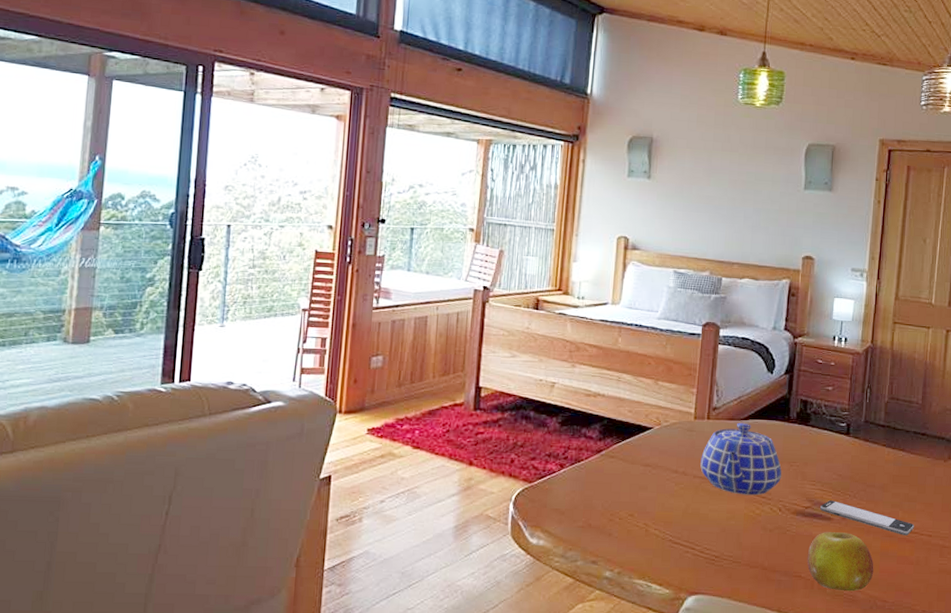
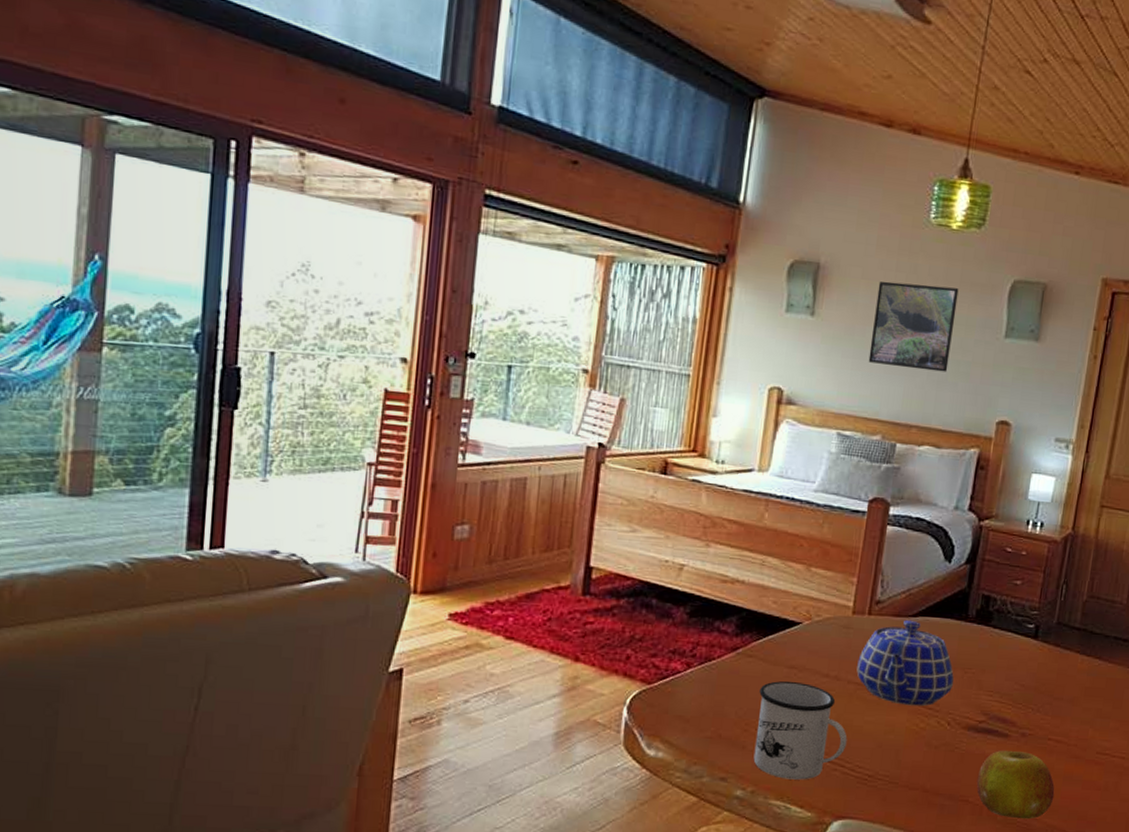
mug: none [618,477,696,562] -> present [753,681,848,780]
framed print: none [695,149,765,219] -> present [868,281,959,372]
smartphone: present [820,500,914,536] -> none [996,714,1106,757]

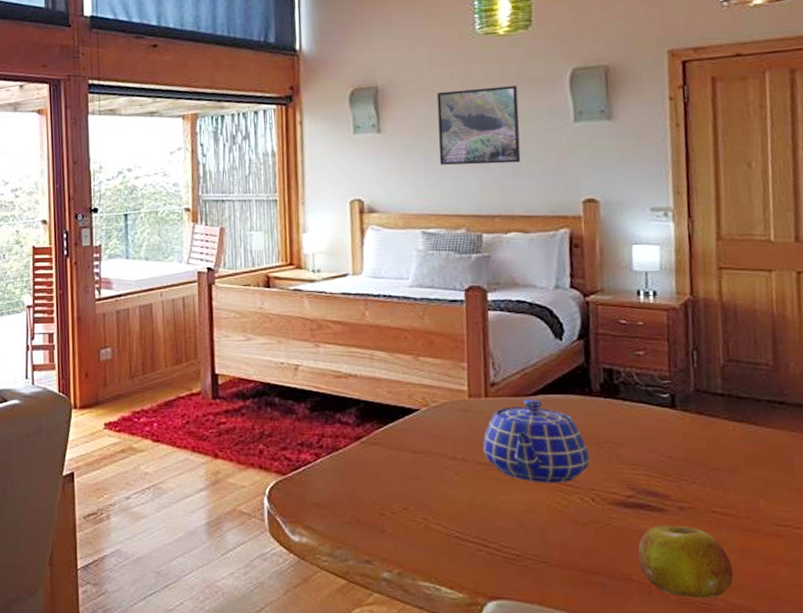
mug: present [753,681,848,780] -> none [389,465,487,561]

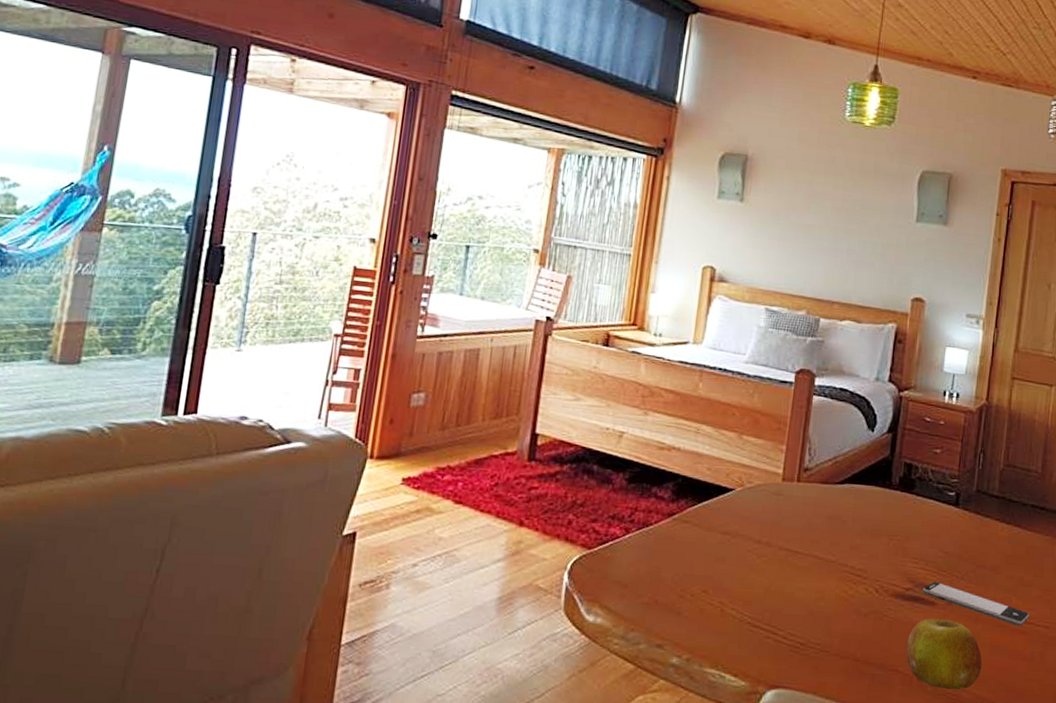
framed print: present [436,86,521,165] -> none [793,171,873,253]
teapot: present [483,399,591,484] -> none [787,486,881,573]
smartphone: none [648,488,785,530] -> present [923,582,1030,626]

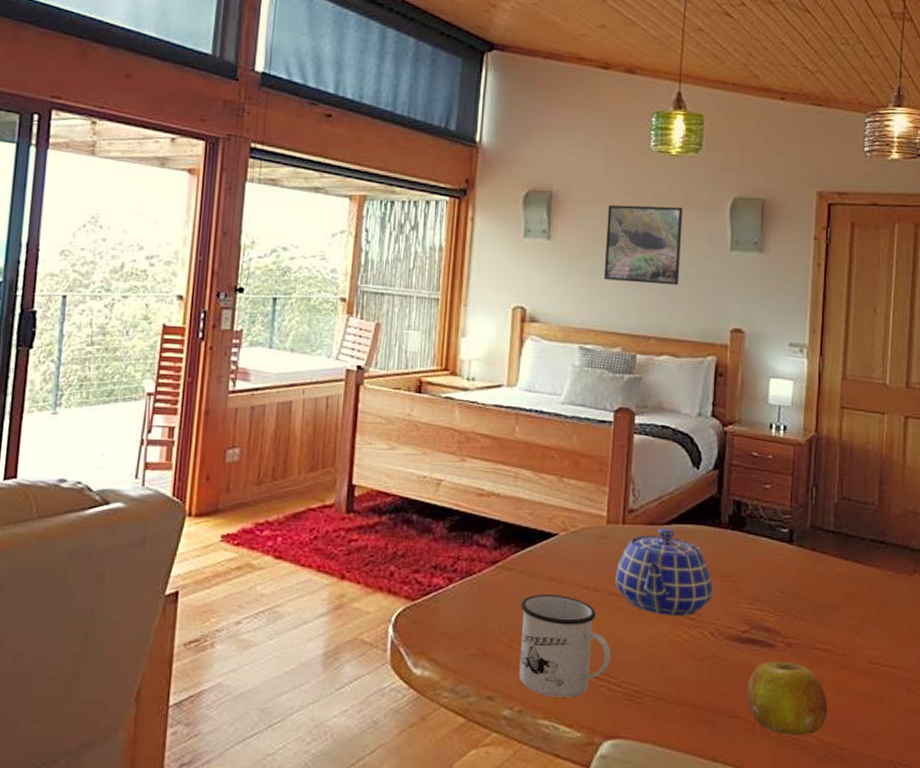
mug: none [689,546,779,648] -> present [519,593,611,698]
teapot: none [787,486,881,573] -> present [615,527,714,617]
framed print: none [793,171,873,253] -> present [604,204,683,285]
smartphone: present [923,582,1030,626] -> none [761,623,875,667]

